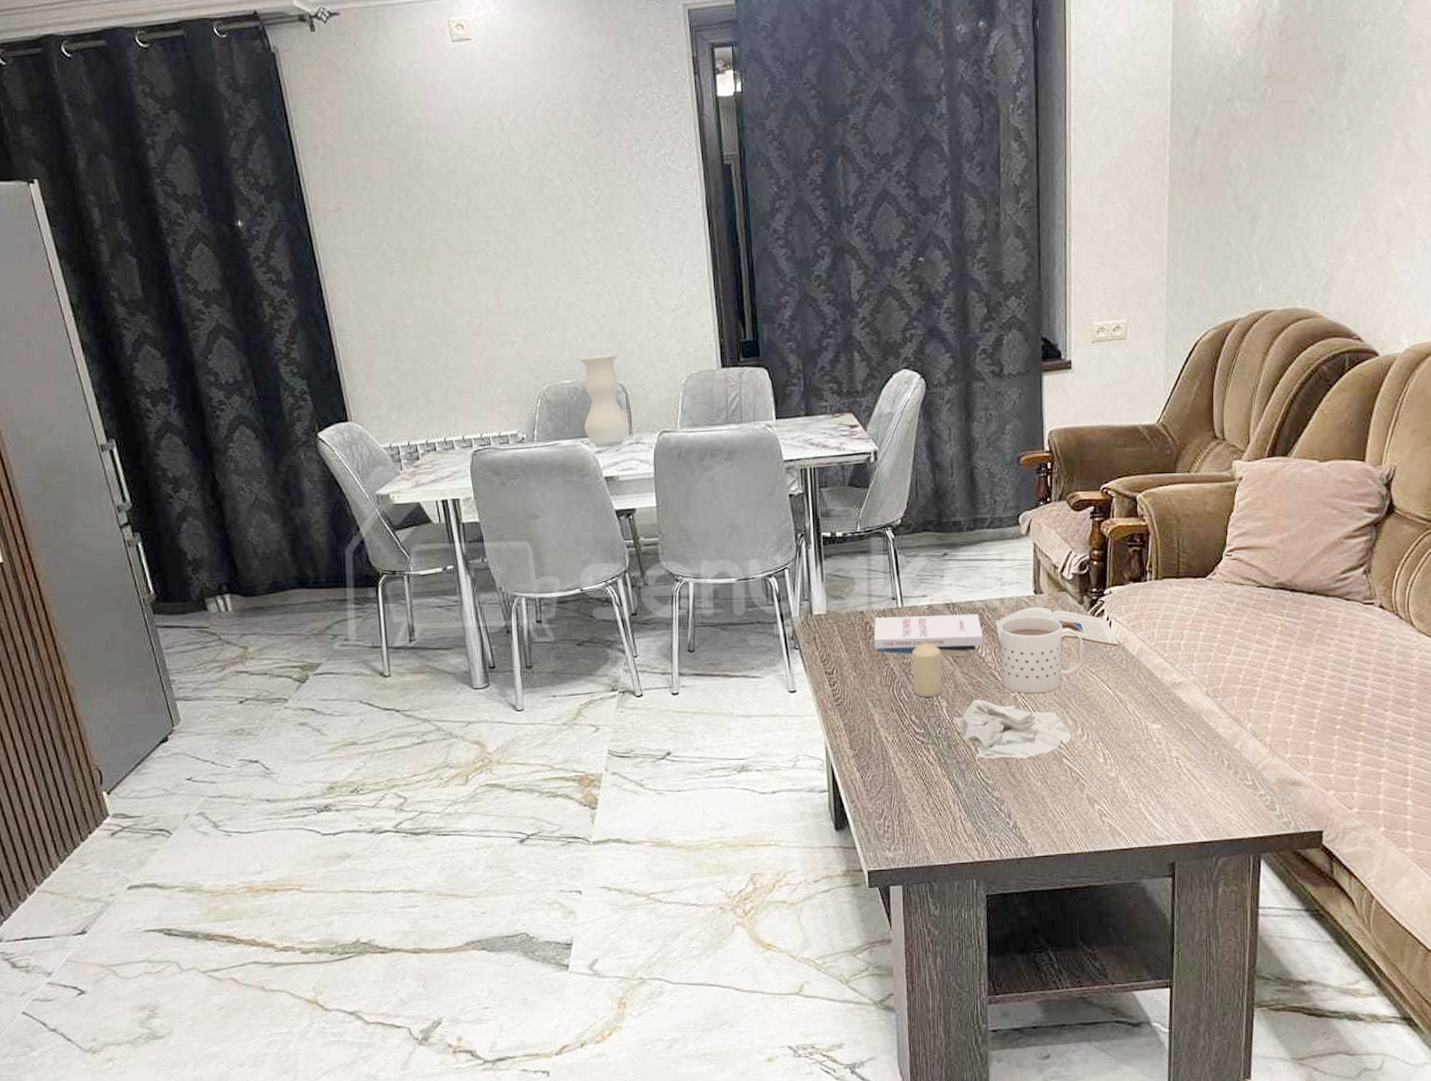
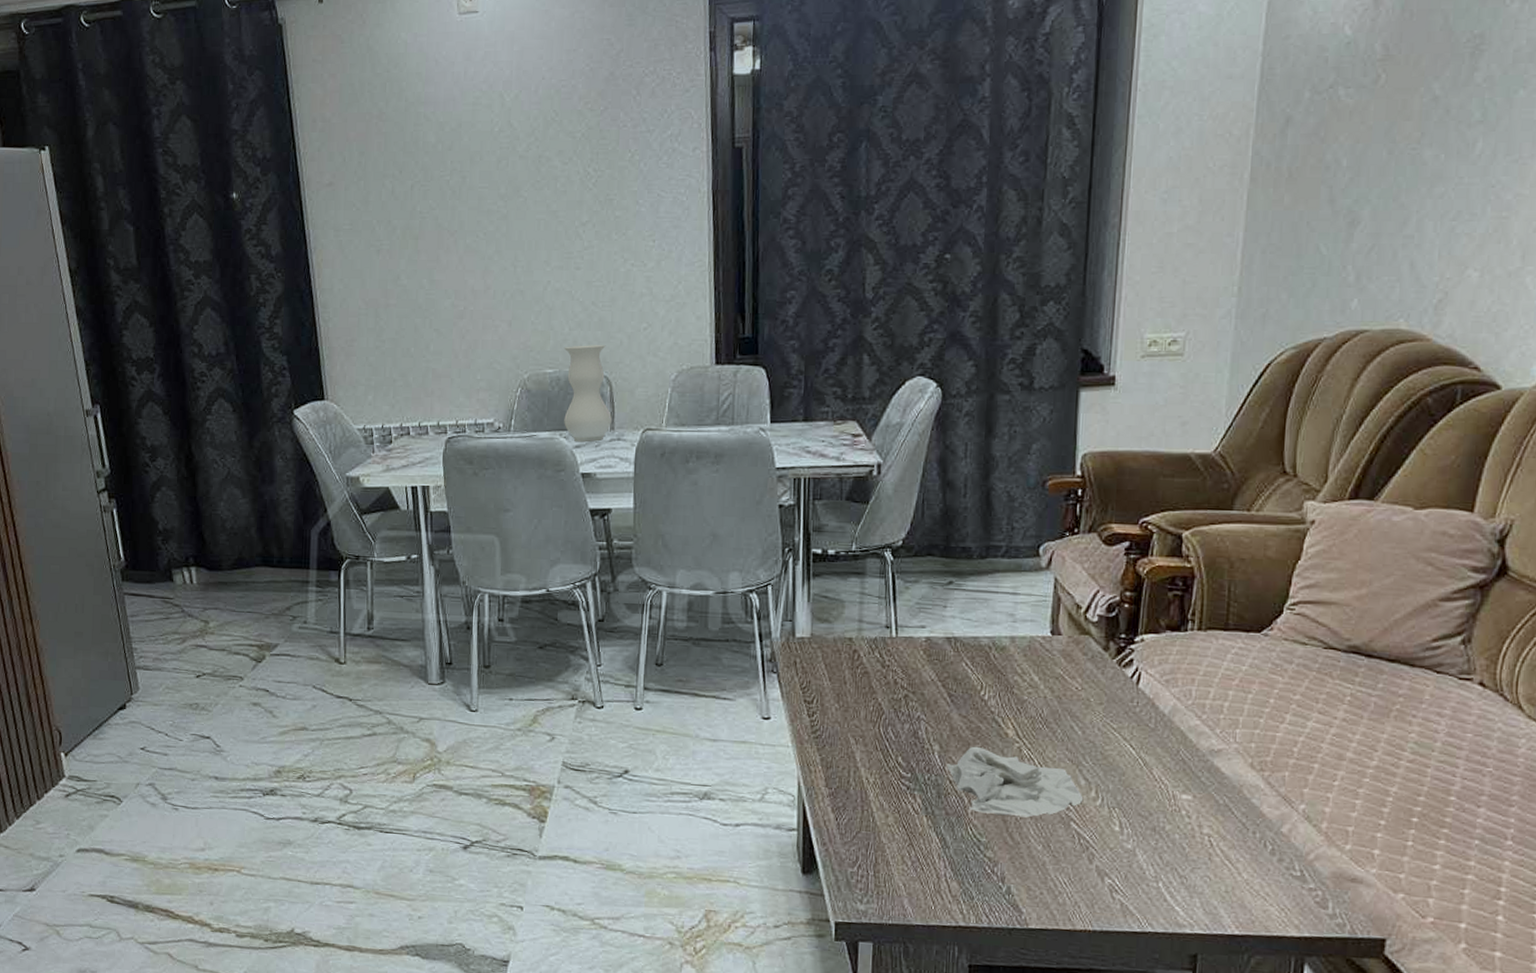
books: present [873,614,984,657] -> none [861,646,989,699]
candle: present [911,642,943,697] -> none [902,677,938,739]
magazine: present [995,607,1118,647] -> none [1003,649,1148,703]
mug: present [999,615,1083,694] -> none [1004,658,1105,747]

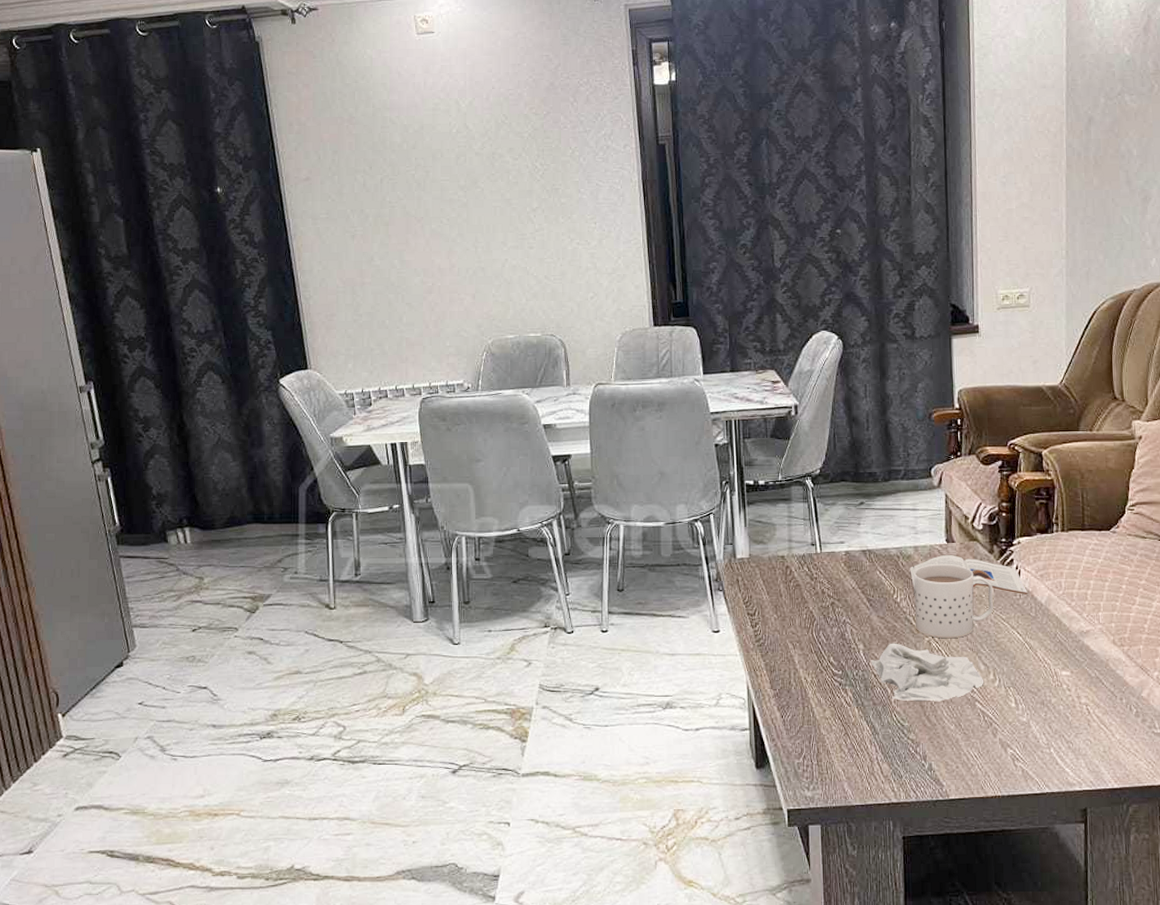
vase: present [563,345,612,443] -> none [522,313,567,398]
magazine: none [1003,649,1148,703] -> present [910,555,1028,595]
mug: none [1004,658,1105,747] -> present [913,563,994,639]

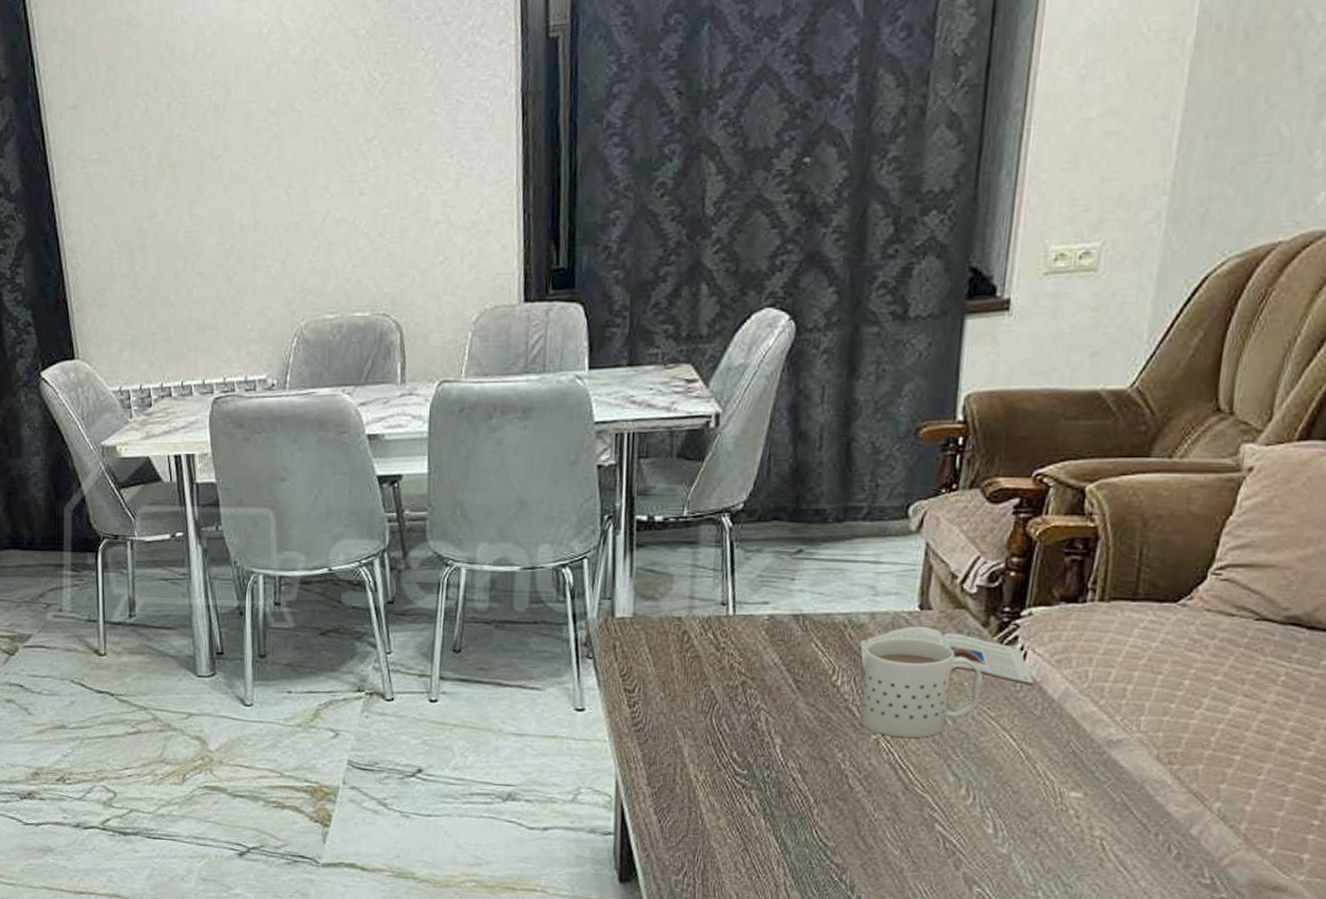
tissue: present [871,643,984,702] -> none [789,738,951,819]

